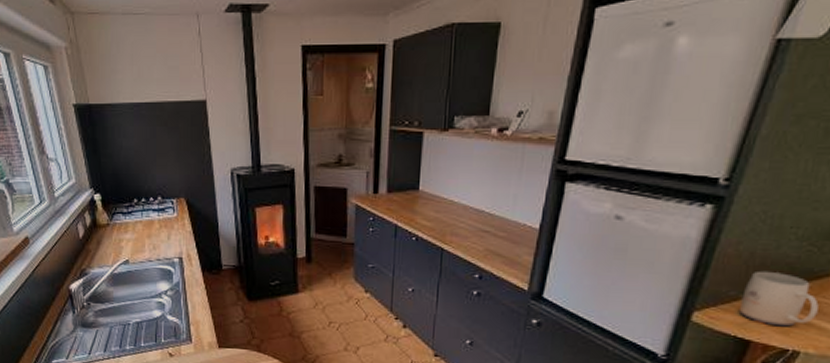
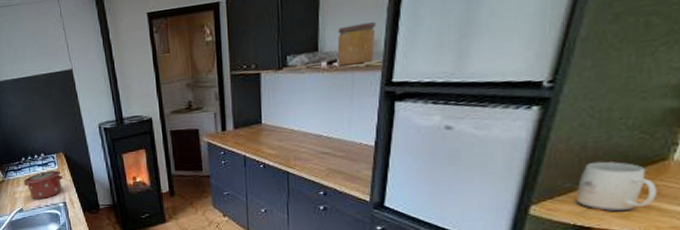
casserole: none [133,218,182,252] -> present [23,170,63,200]
jar: none [508,91,554,136] -> present [337,22,376,66]

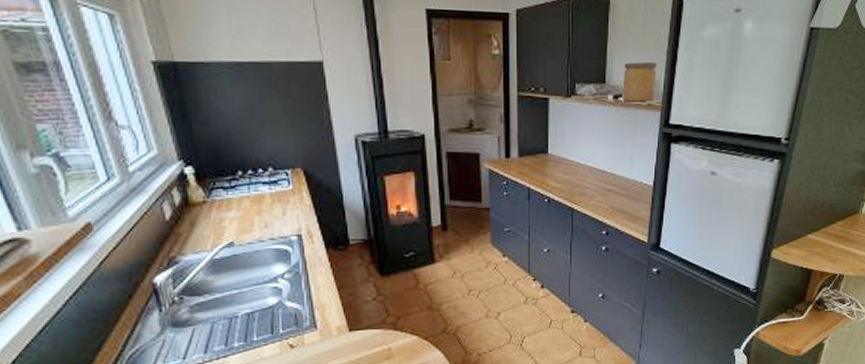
casserole: present [23,170,63,200] -> none [238,191,299,231]
mug: present [575,161,657,212] -> none [802,212,852,256]

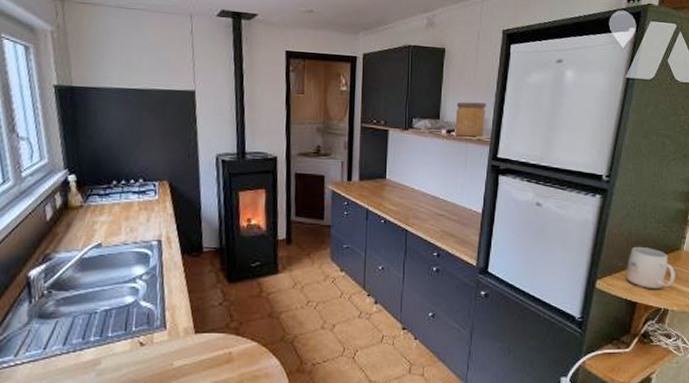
mug: none [802,212,852,256] -> present [626,246,675,290]

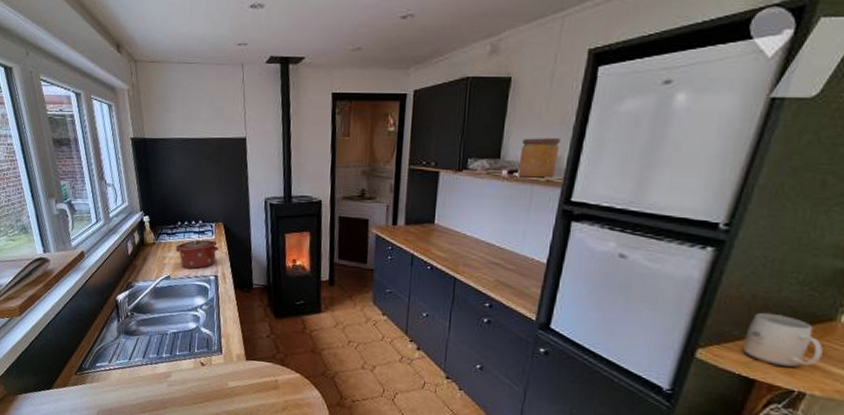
casserole: none [109,200,163,235] -> present [175,239,219,270]

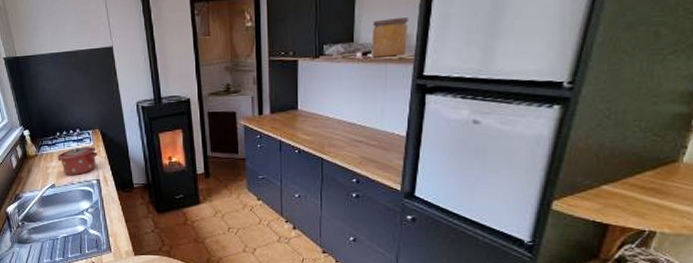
mug: present [742,312,823,369] -> none [594,160,668,210]

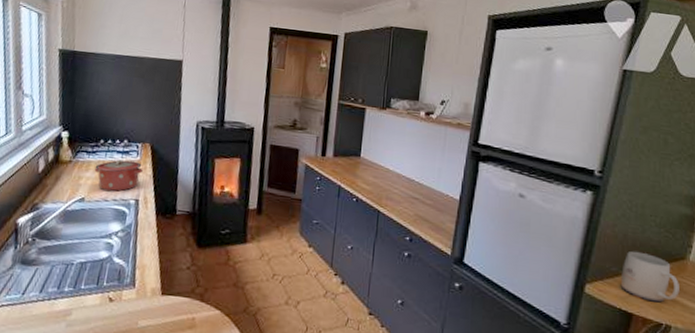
jar: present [371,17,409,58] -> none [434,84,469,122]
mug: none [594,160,668,210] -> present [620,251,679,303]

